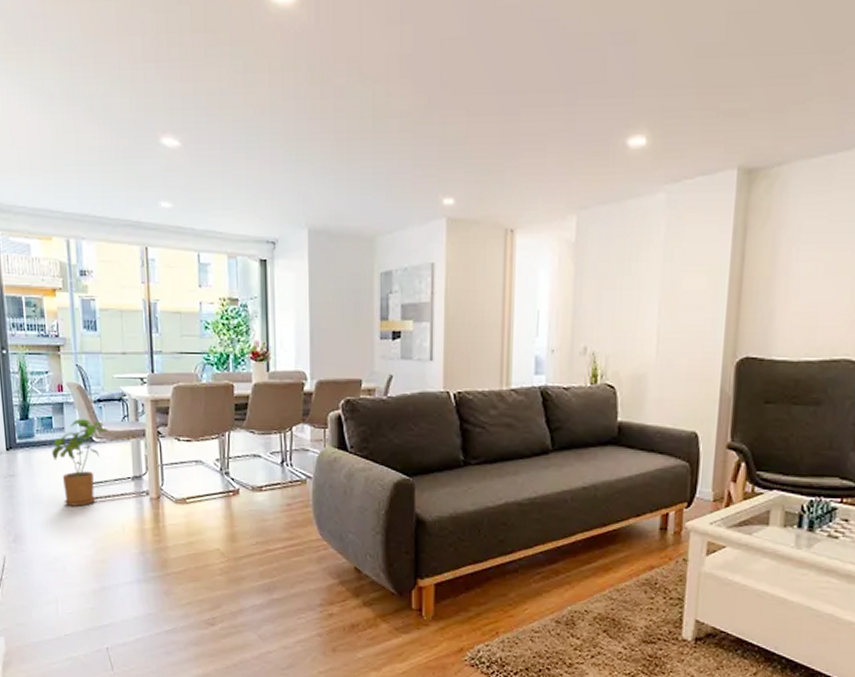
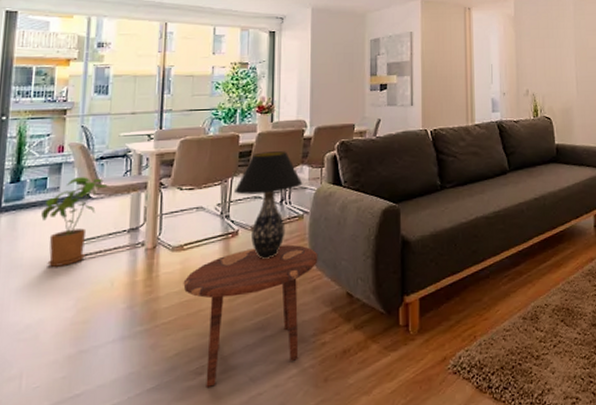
side table: none [189,509,323,638] -> present [183,244,318,387]
table lamp: none [233,406,305,522] -> present [234,151,303,259]

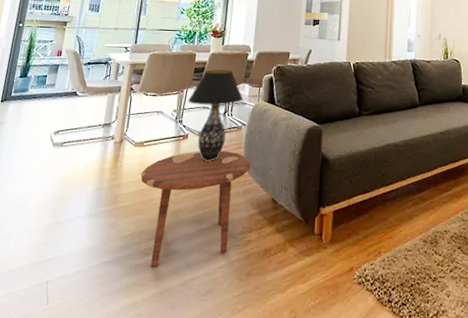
house plant: present [41,177,108,267] -> none [39,77,91,149]

